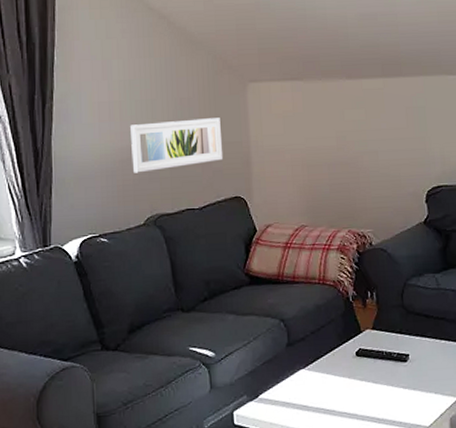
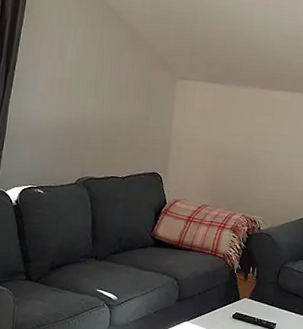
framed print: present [130,118,224,173] -> none [72,100,150,141]

